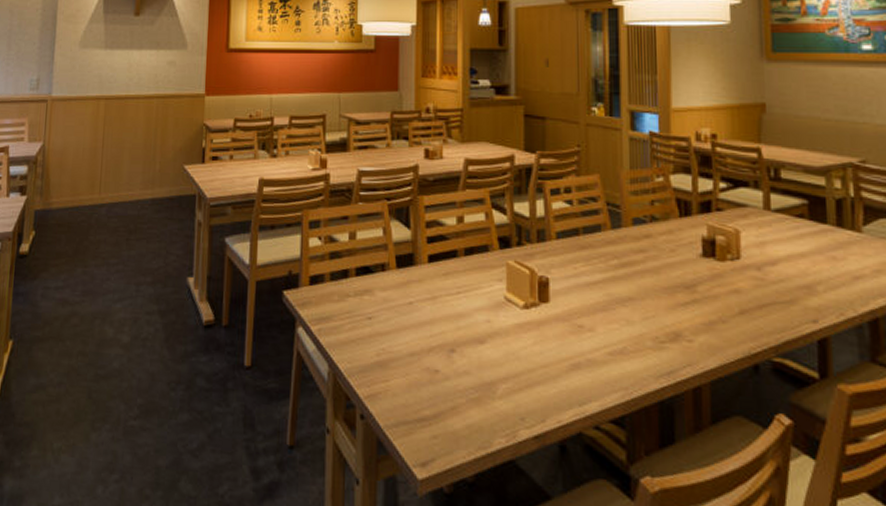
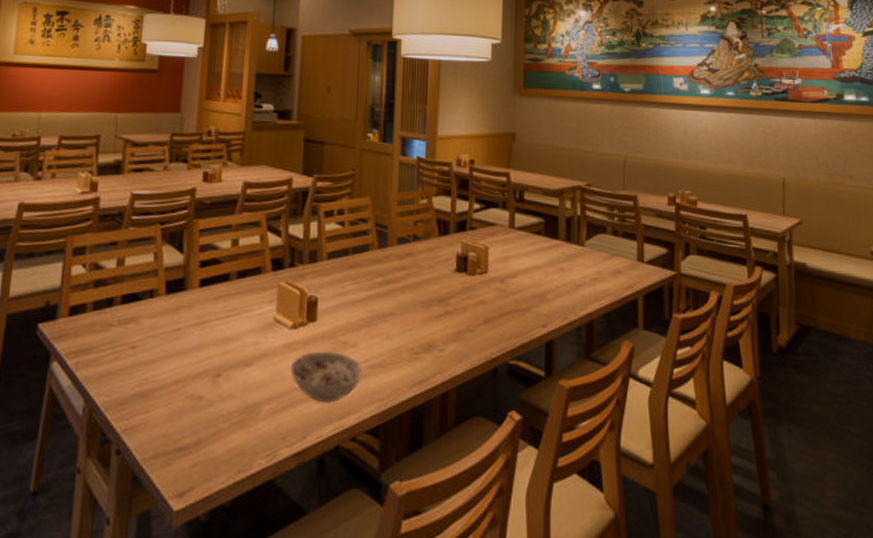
bowl: none [524,333,602,388] -> present [290,350,363,403]

